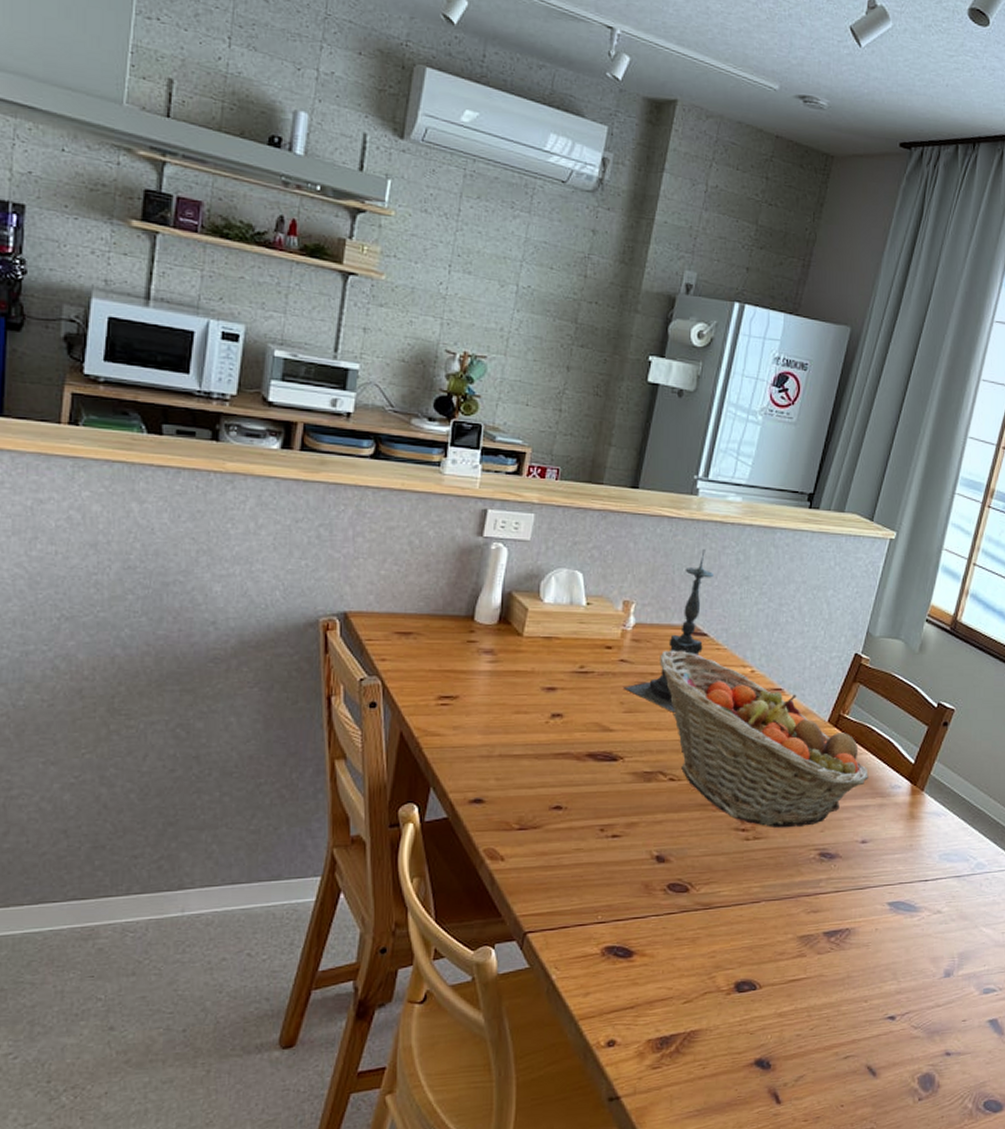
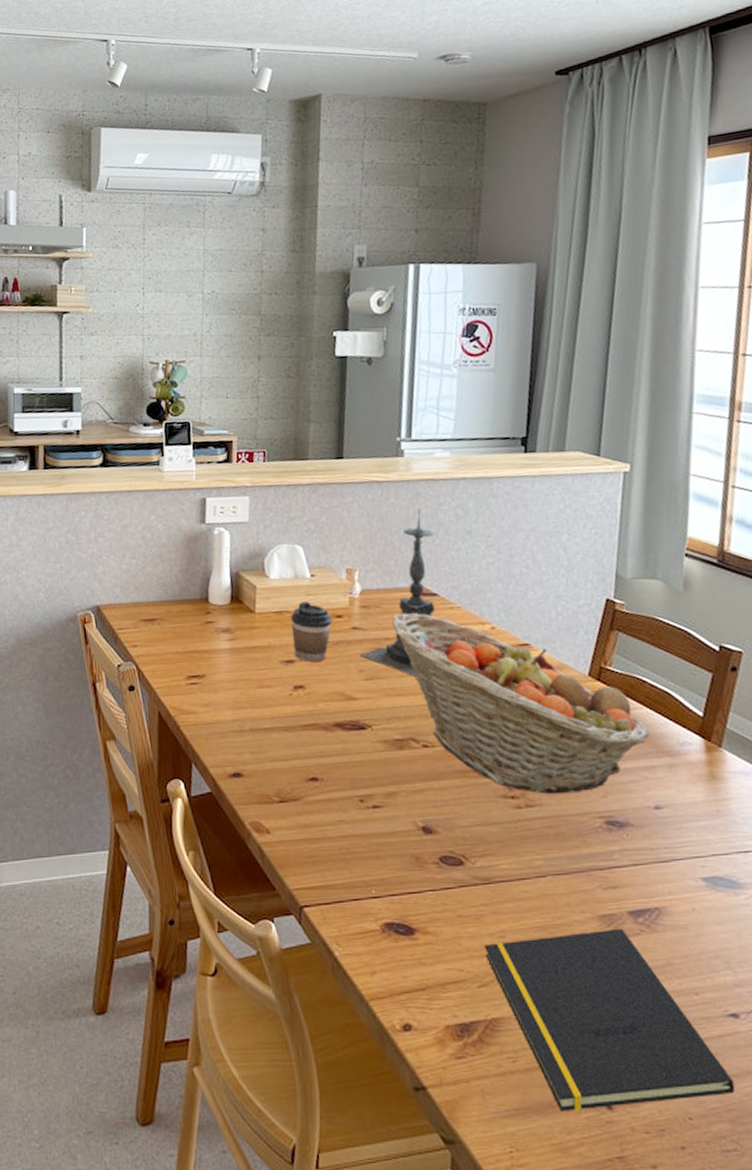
coffee cup: none [557,629,601,691] -> present [291,601,333,662]
notepad: none [694,947,882,1109] -> present [484,928,736,1111]

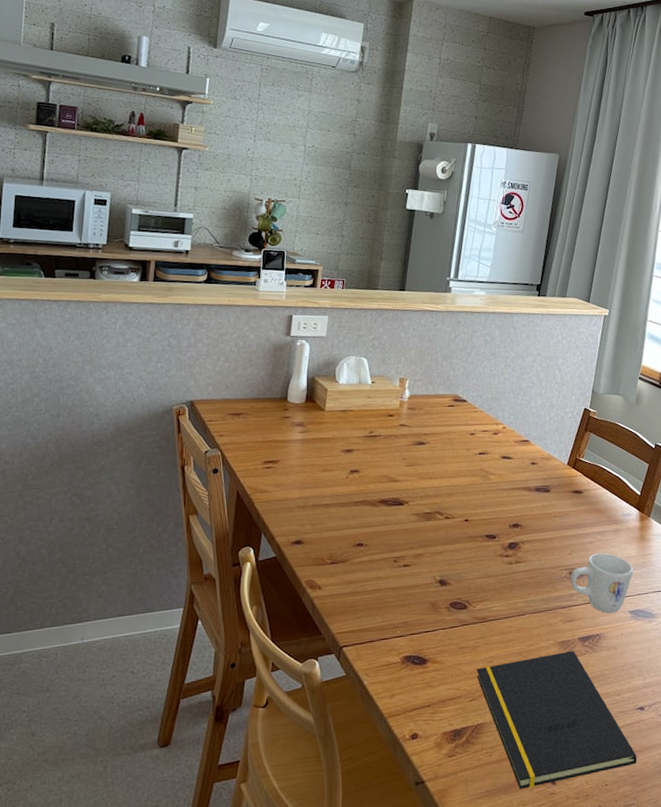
coffee cup: present [291,601,333,662] -> none [352,403,385,451]
candle holder: present [360,509,435,677] -> none [405,334,467,464]
fruit basket: present [391,613,650,794] -> none [430,414,604,553]
mug: none [607,795,704,880] -> present [570,552,634,614]

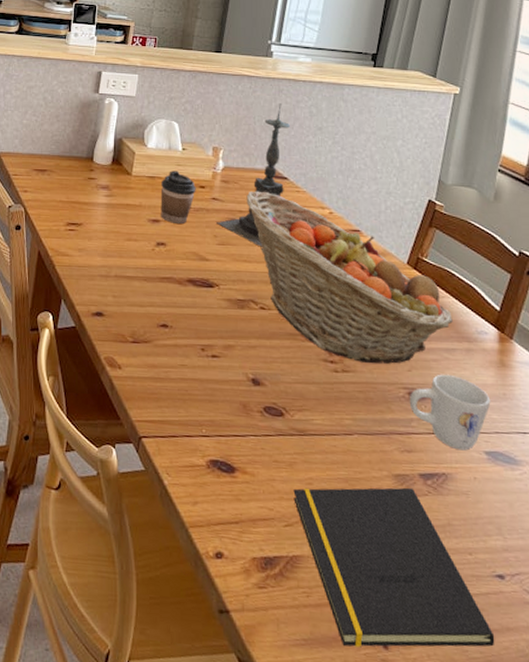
coffee cup: none [352,403,385,451] -> present [160,170,196,224]
candle holder: none [405,334,467,464] -> present [217,103,290,247]
fruit basket: none [430,414,604,553] -> present [246,191,453,364]

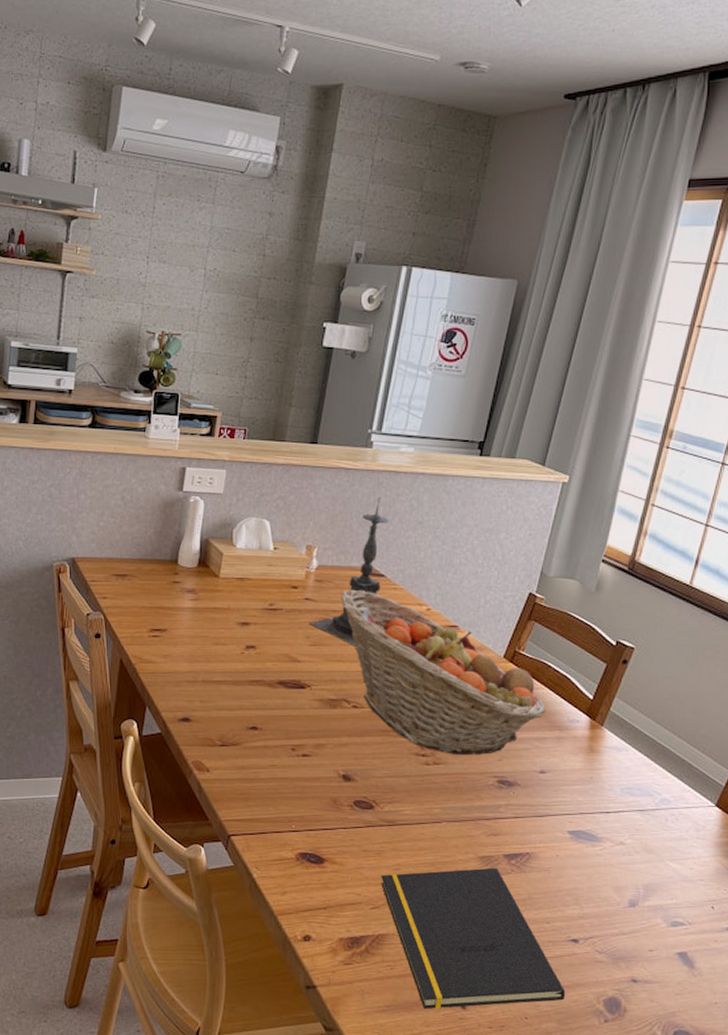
coffee cup: present [160,170,196,224] -> none [250,571,288,625]
mug: present [409,374,491,451] -> none [498,762,578,831]

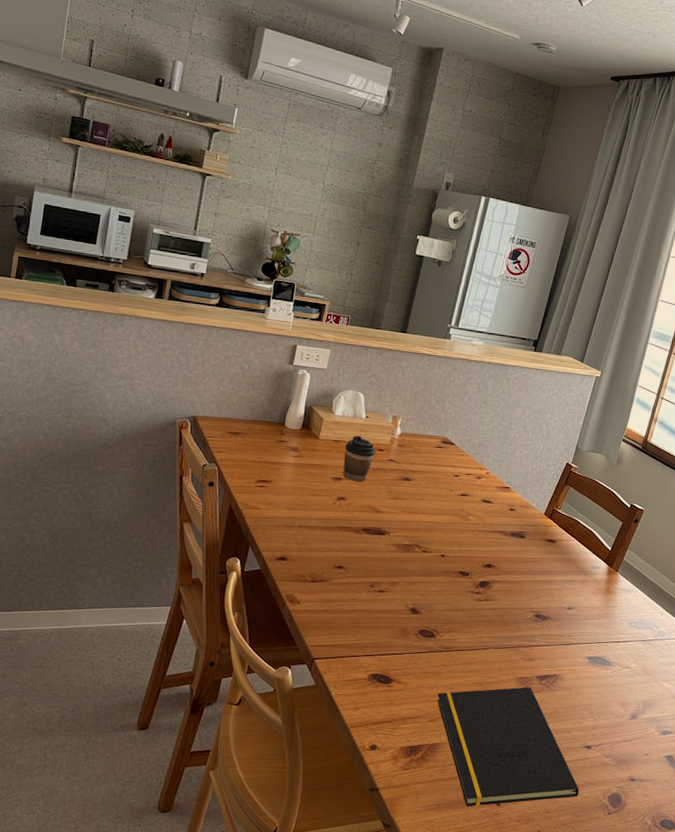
coffee cup: none [250,571,288,625] -> present [343,435,376,481]
candle holder: present [309,497,389,646] -> none [391,380,460,501]
fruit basket: present [341,589,546,755] -> none [418,454,575,593]

